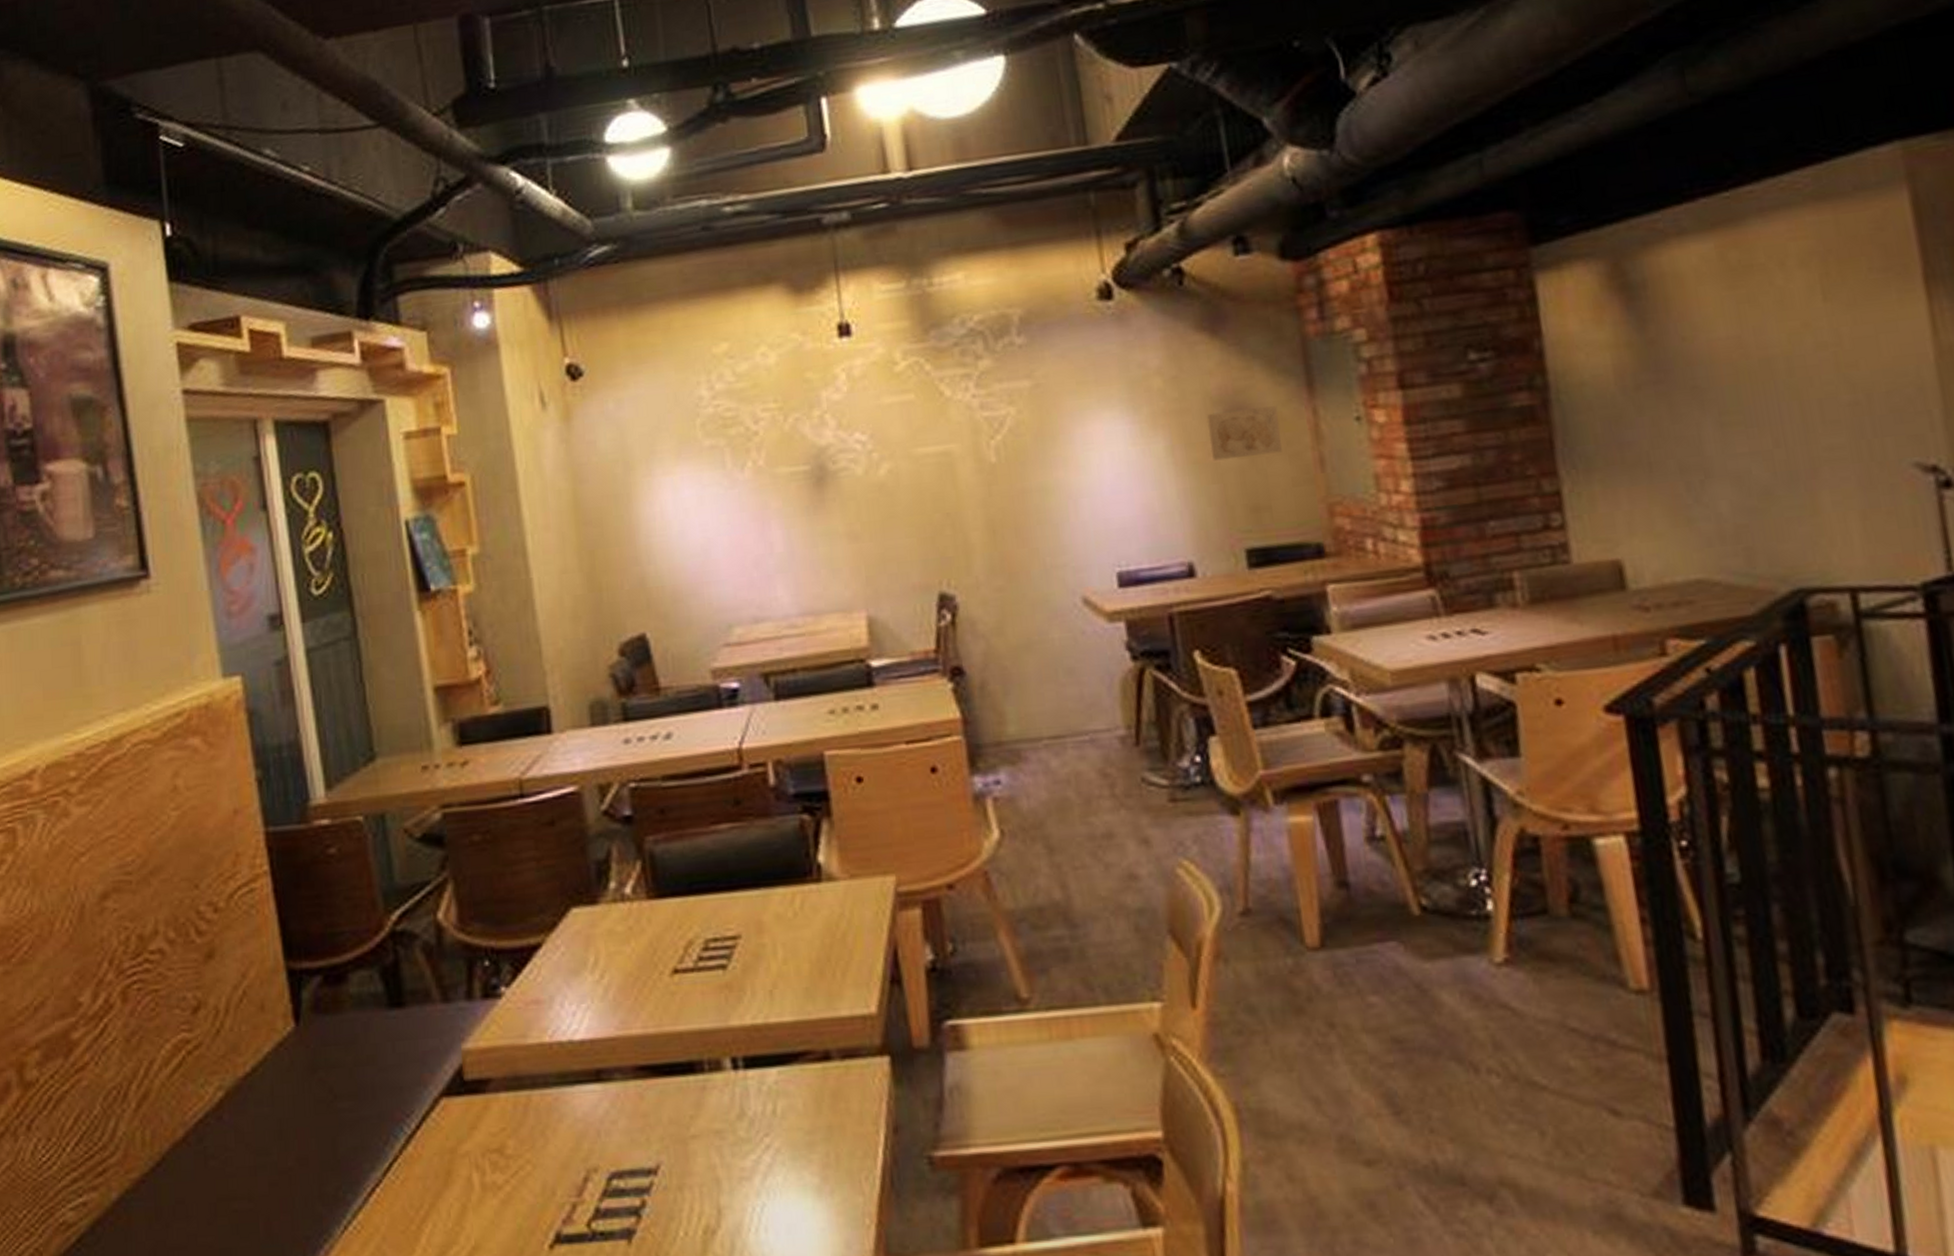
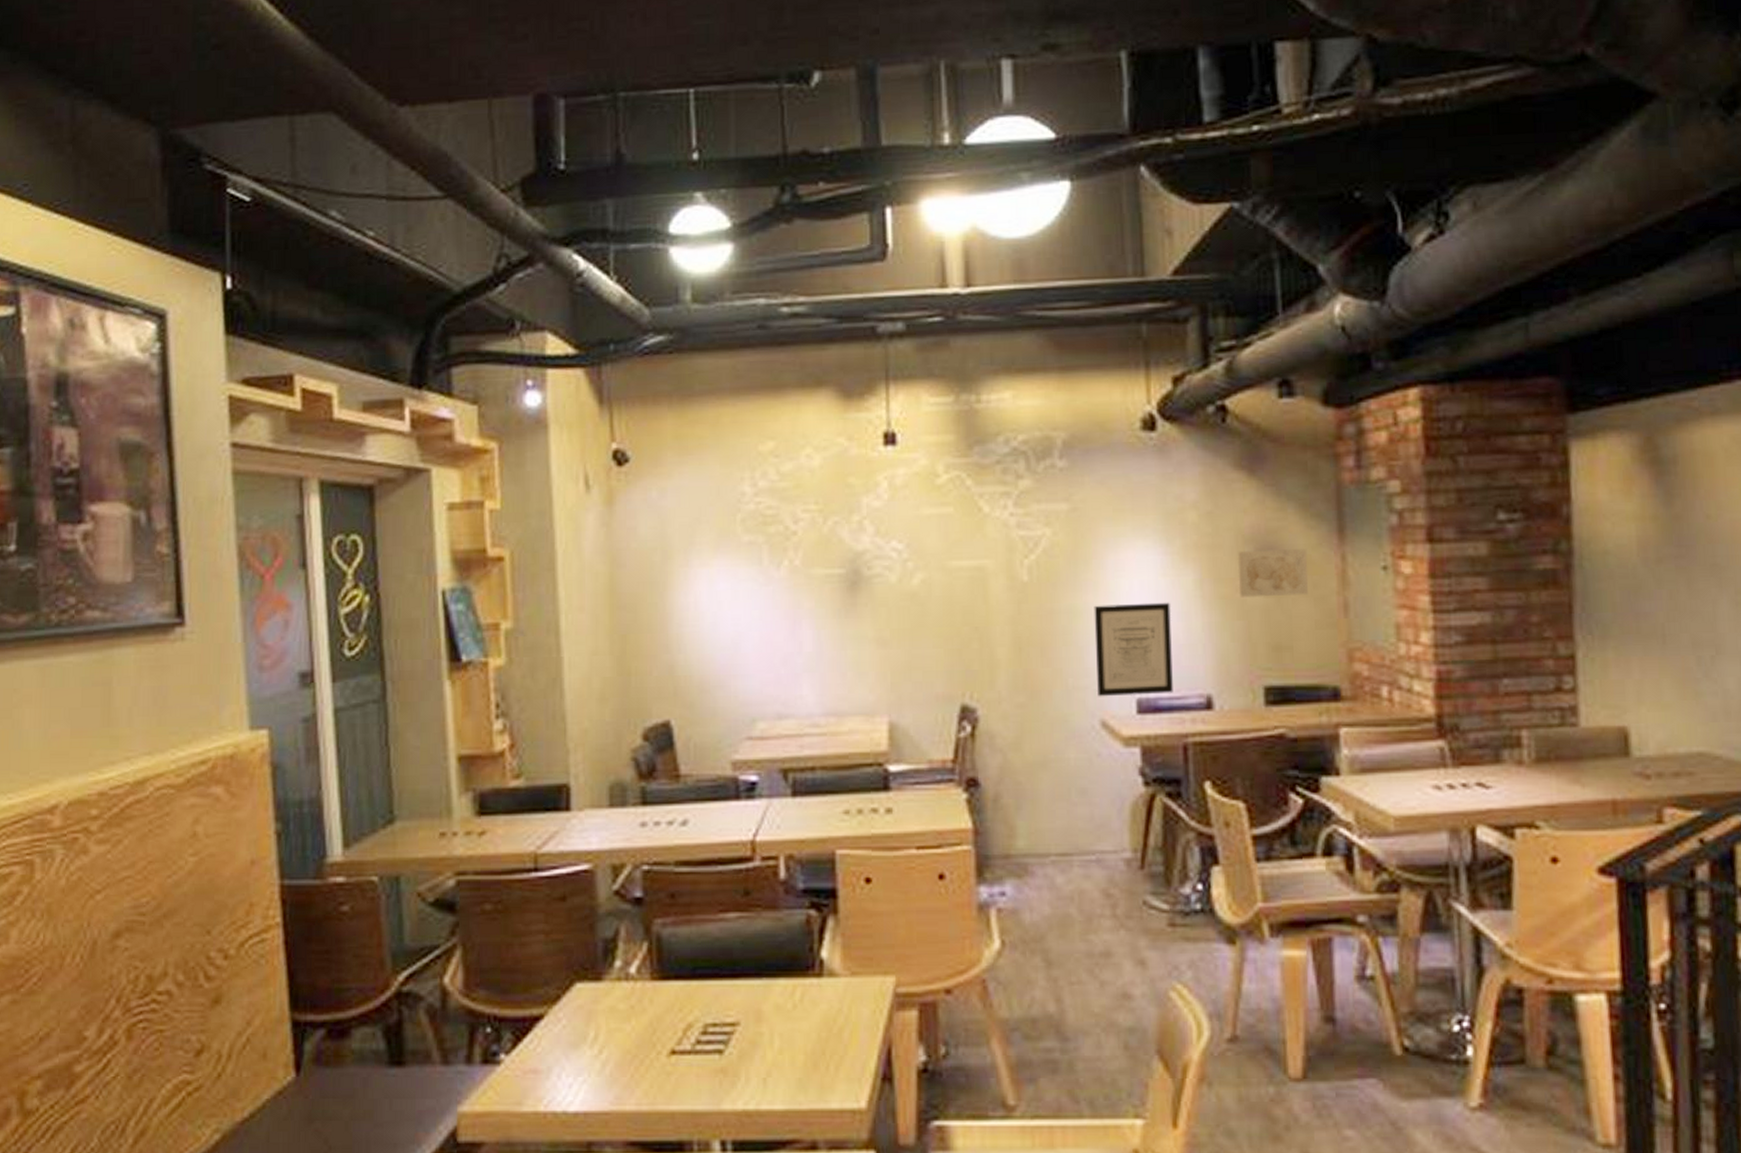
wall art: none [1065,471,1154,574] -> present [1094,602,1173,697]

